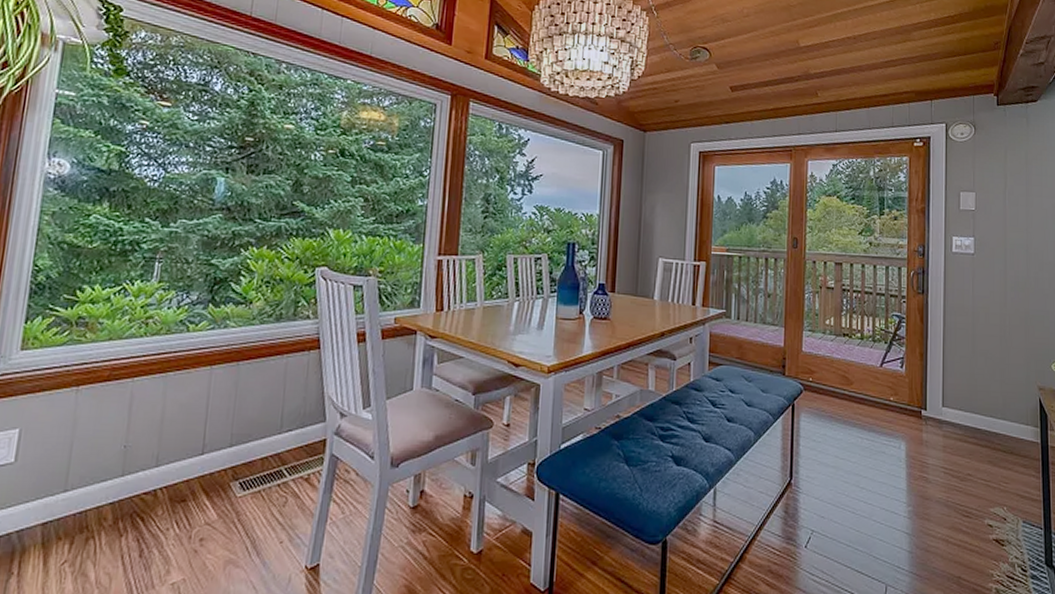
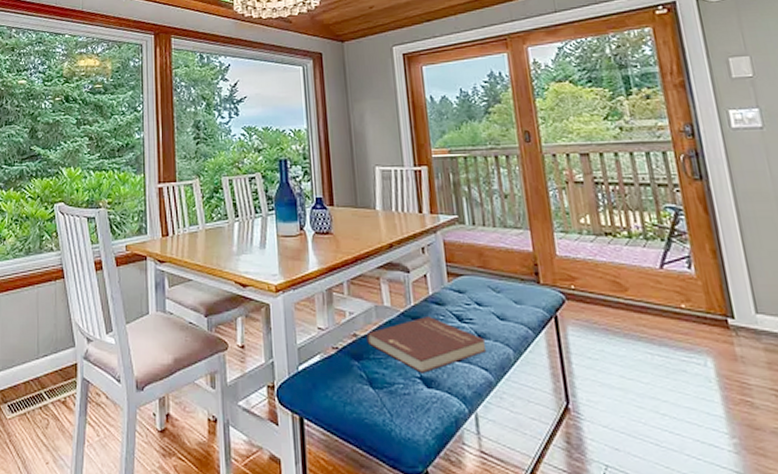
book: none [628,401,733,453] -> present [366,317,487,373]

